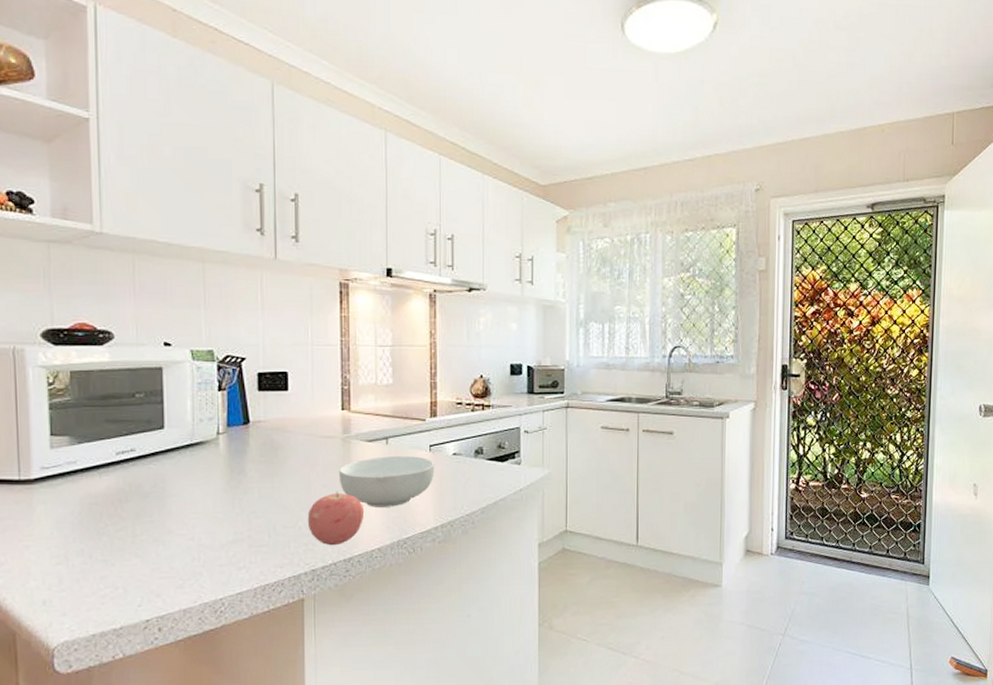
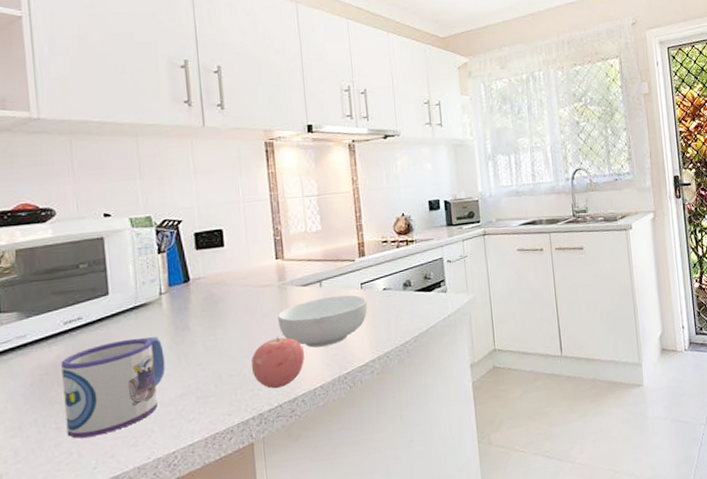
mug: none [111,477,218,574] -> present [61,337,166,439]

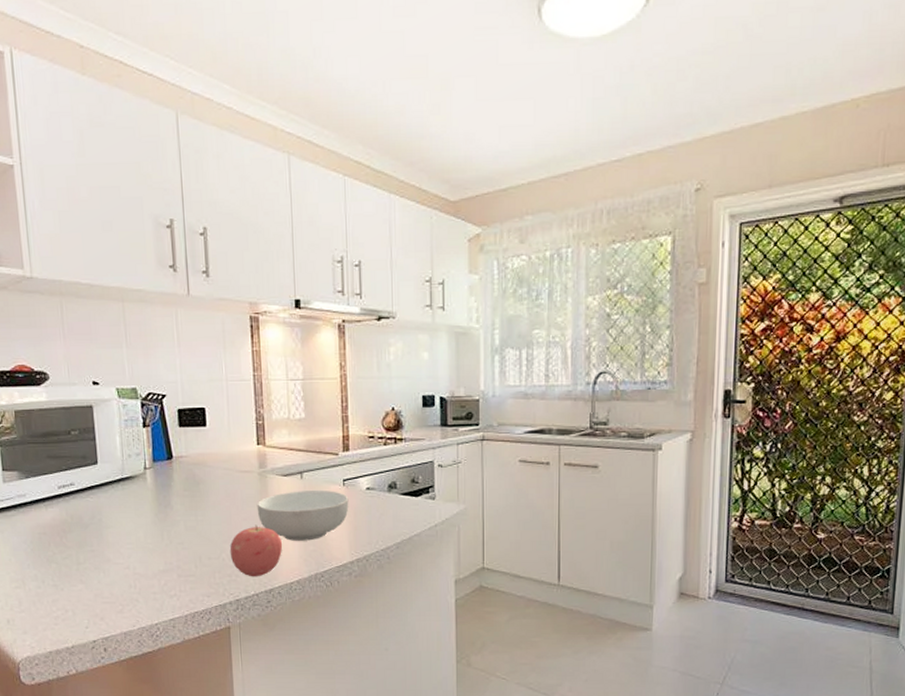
mug: present [61,337,166,439] -> none [56,510,149,598]

